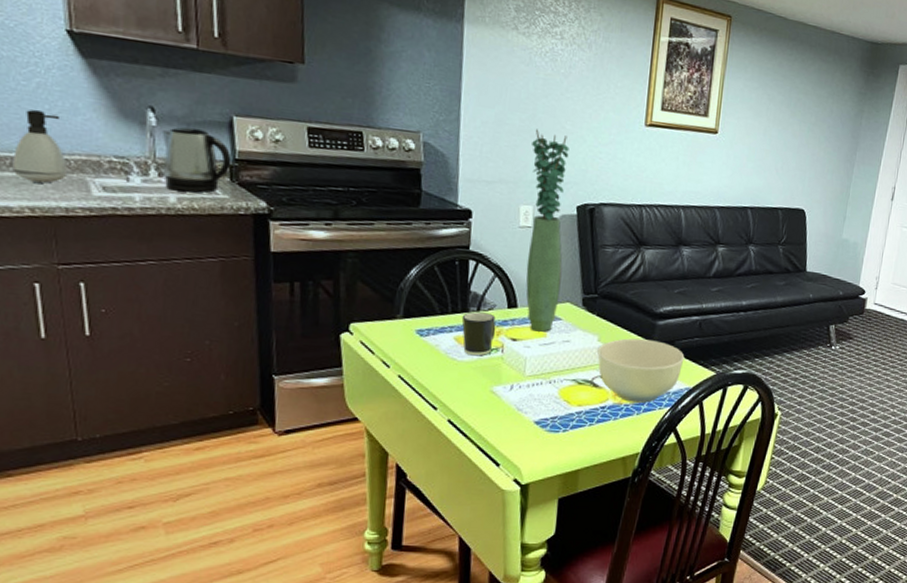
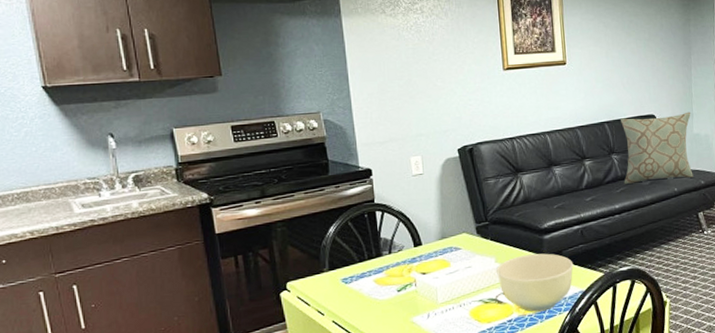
soap dispenser: present [12,109,69,184] -> none [13,153,55,211]
kettle: present [161,126,232,193] -> none [120,143,177,198]
mug: present [461,312,496,356] -> none [377,254,408,294]
vase: present [526,129,569,332] -> none [412,91,456,263]
pillow: none [756,206,844,286] -> present [621,111,694,185]

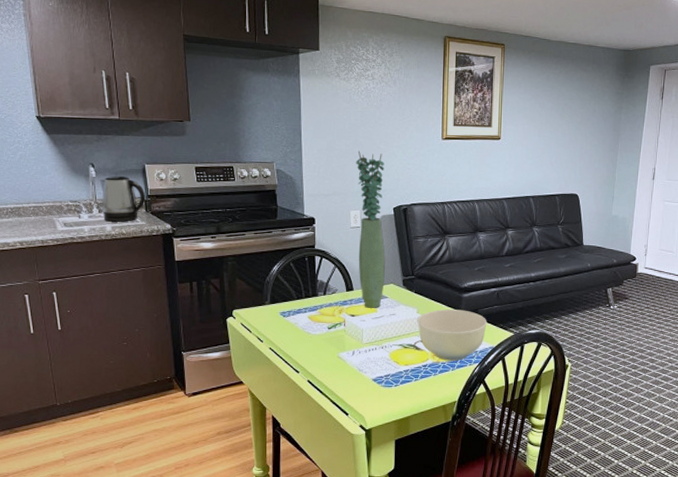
kettle: none [120,143,177,198] -> present [99,175,146,222]
vase: none [412,91,456,263] -> present [356,151,385,308]
pillow: present [621,111,694,185] -> none [541,194,612,256]

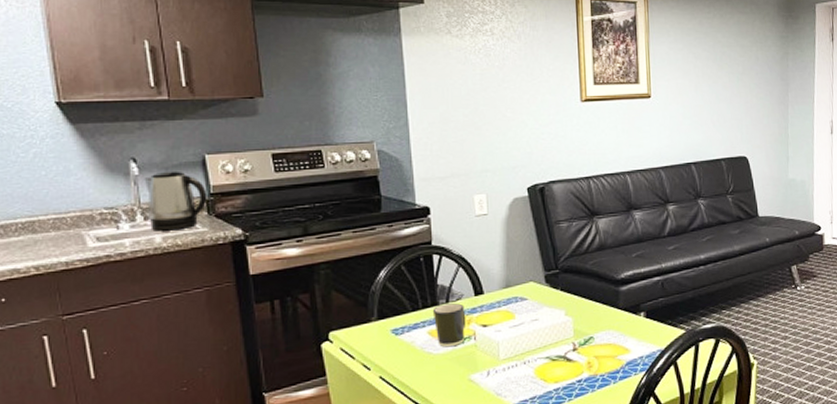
mug: none [312,296,339,330] -> present [432,303,466,347]
vase: present [356,151,385,308] -> none [477,121,523,315]
bowl: present [417,309,487,361] -> none [566,306,652,372]

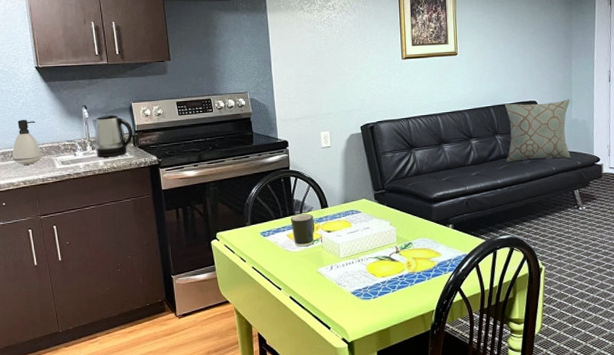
soap dispenser: none [17,178,66,243] -> present [12,120,42,165]
pillow: none [709,154,787,233] -> present [505,99,571,163]

